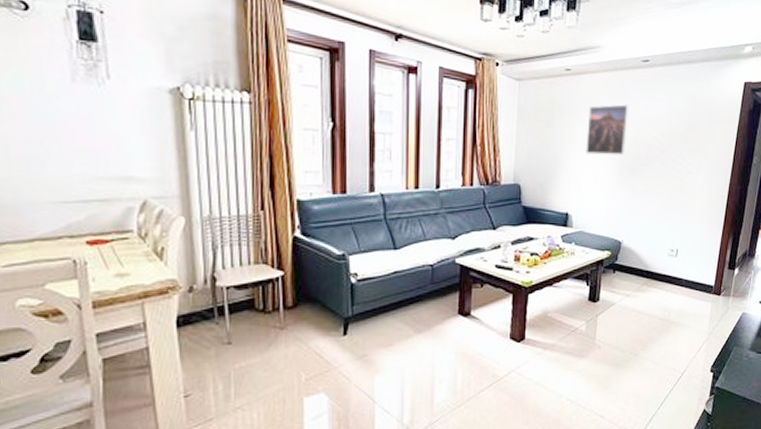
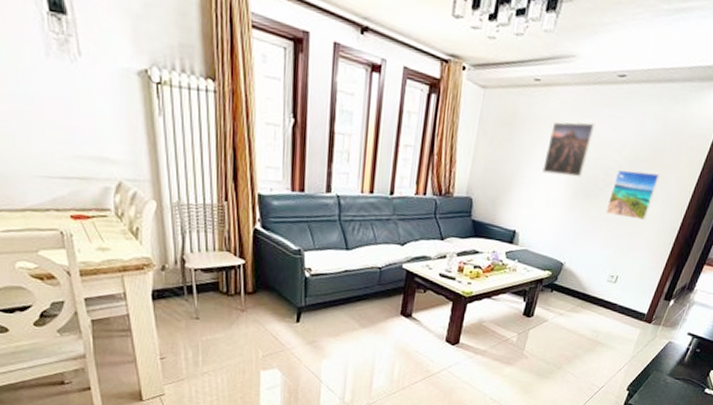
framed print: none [654,145,698,191] -> present [605,169,660,220]

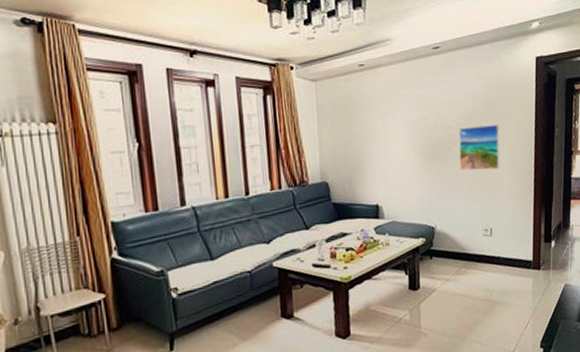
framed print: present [542,121,596,178] -> none [386,92,428,145]

